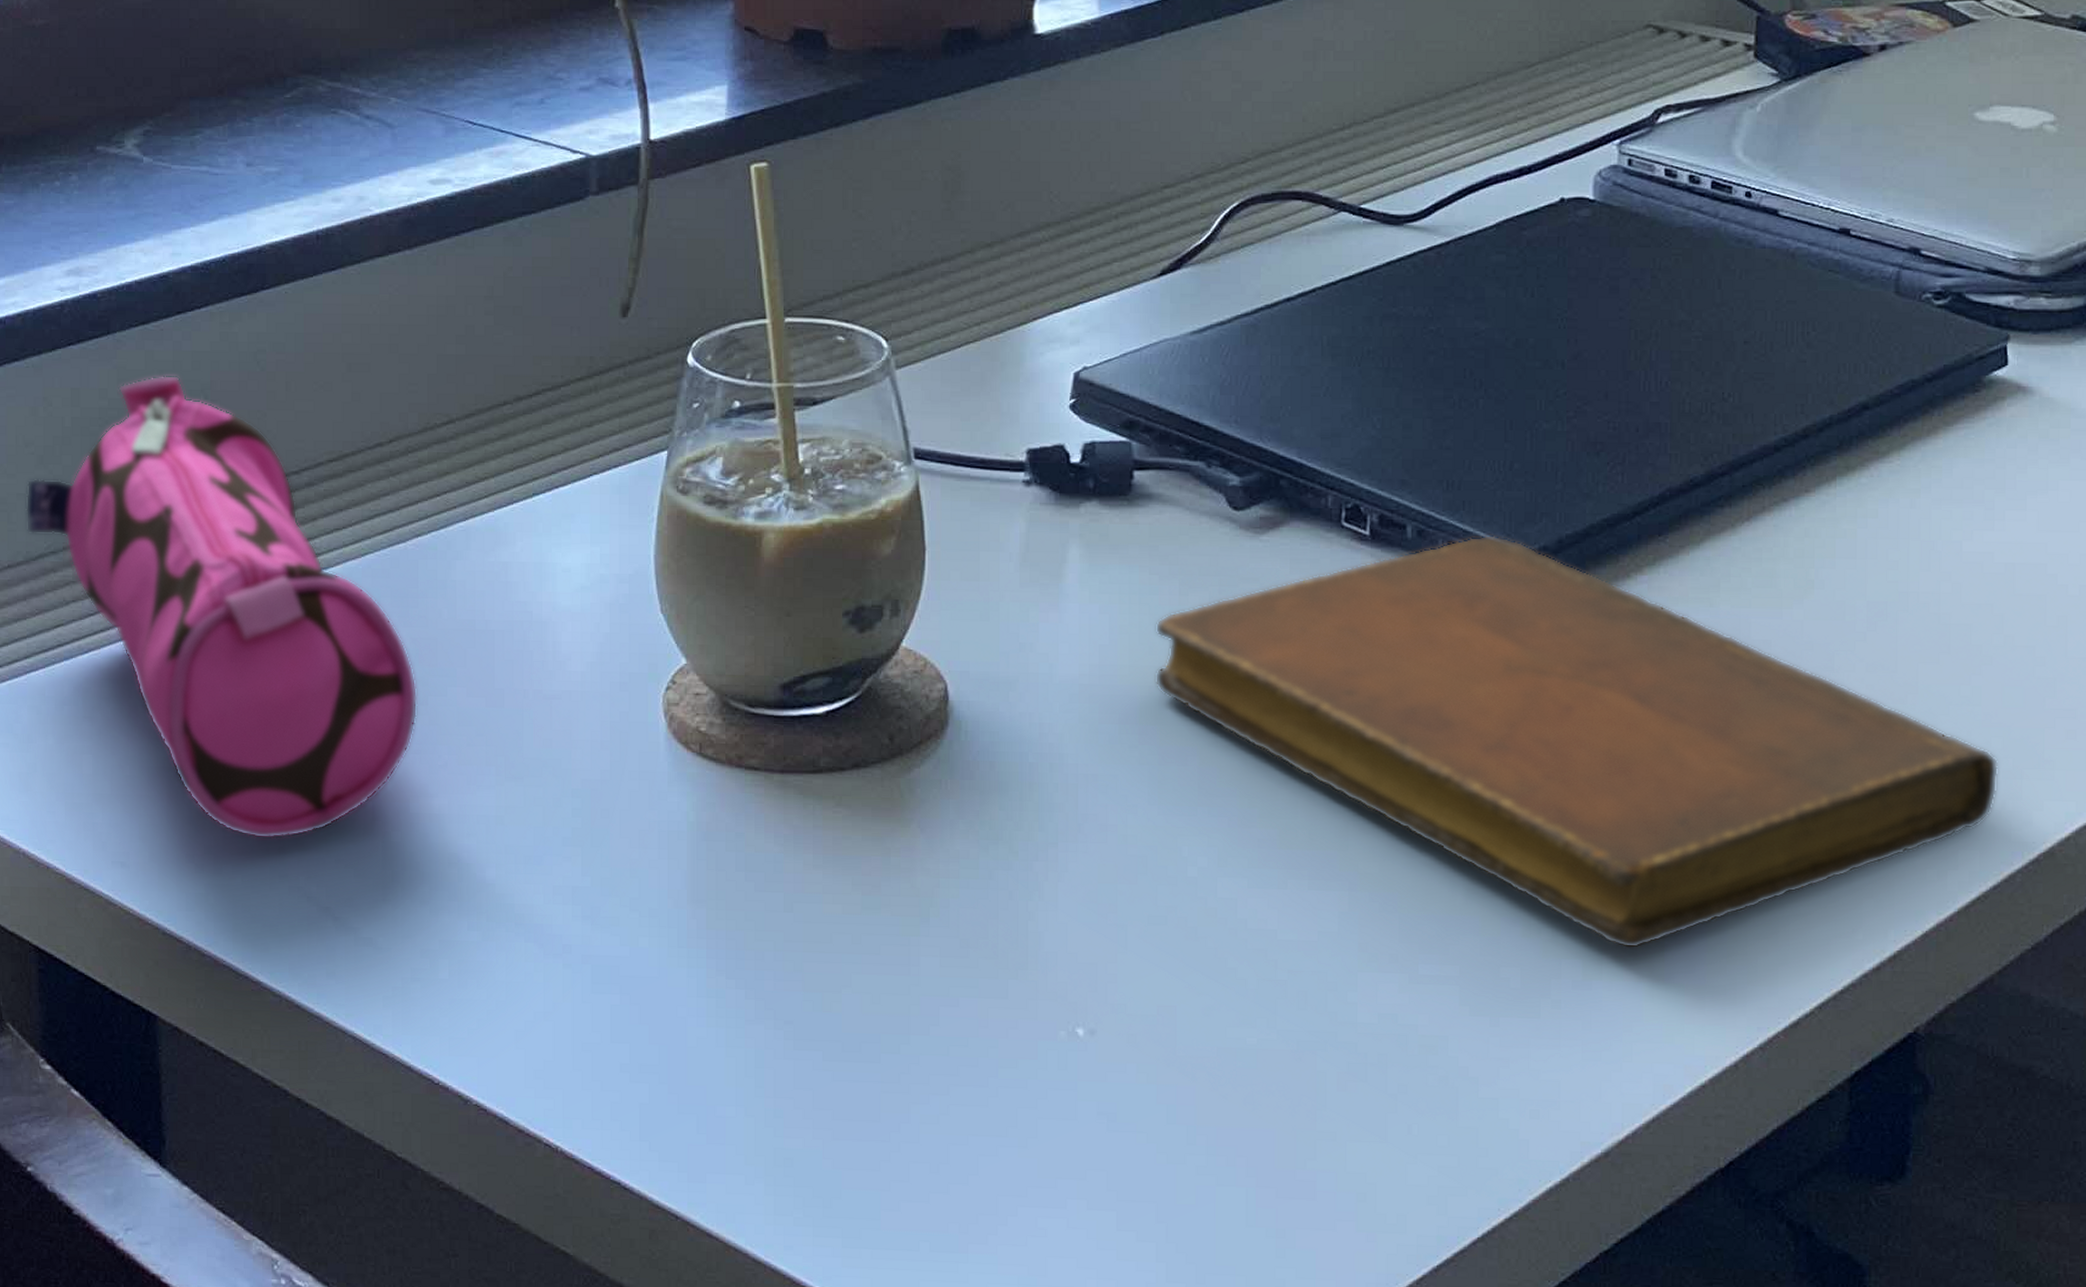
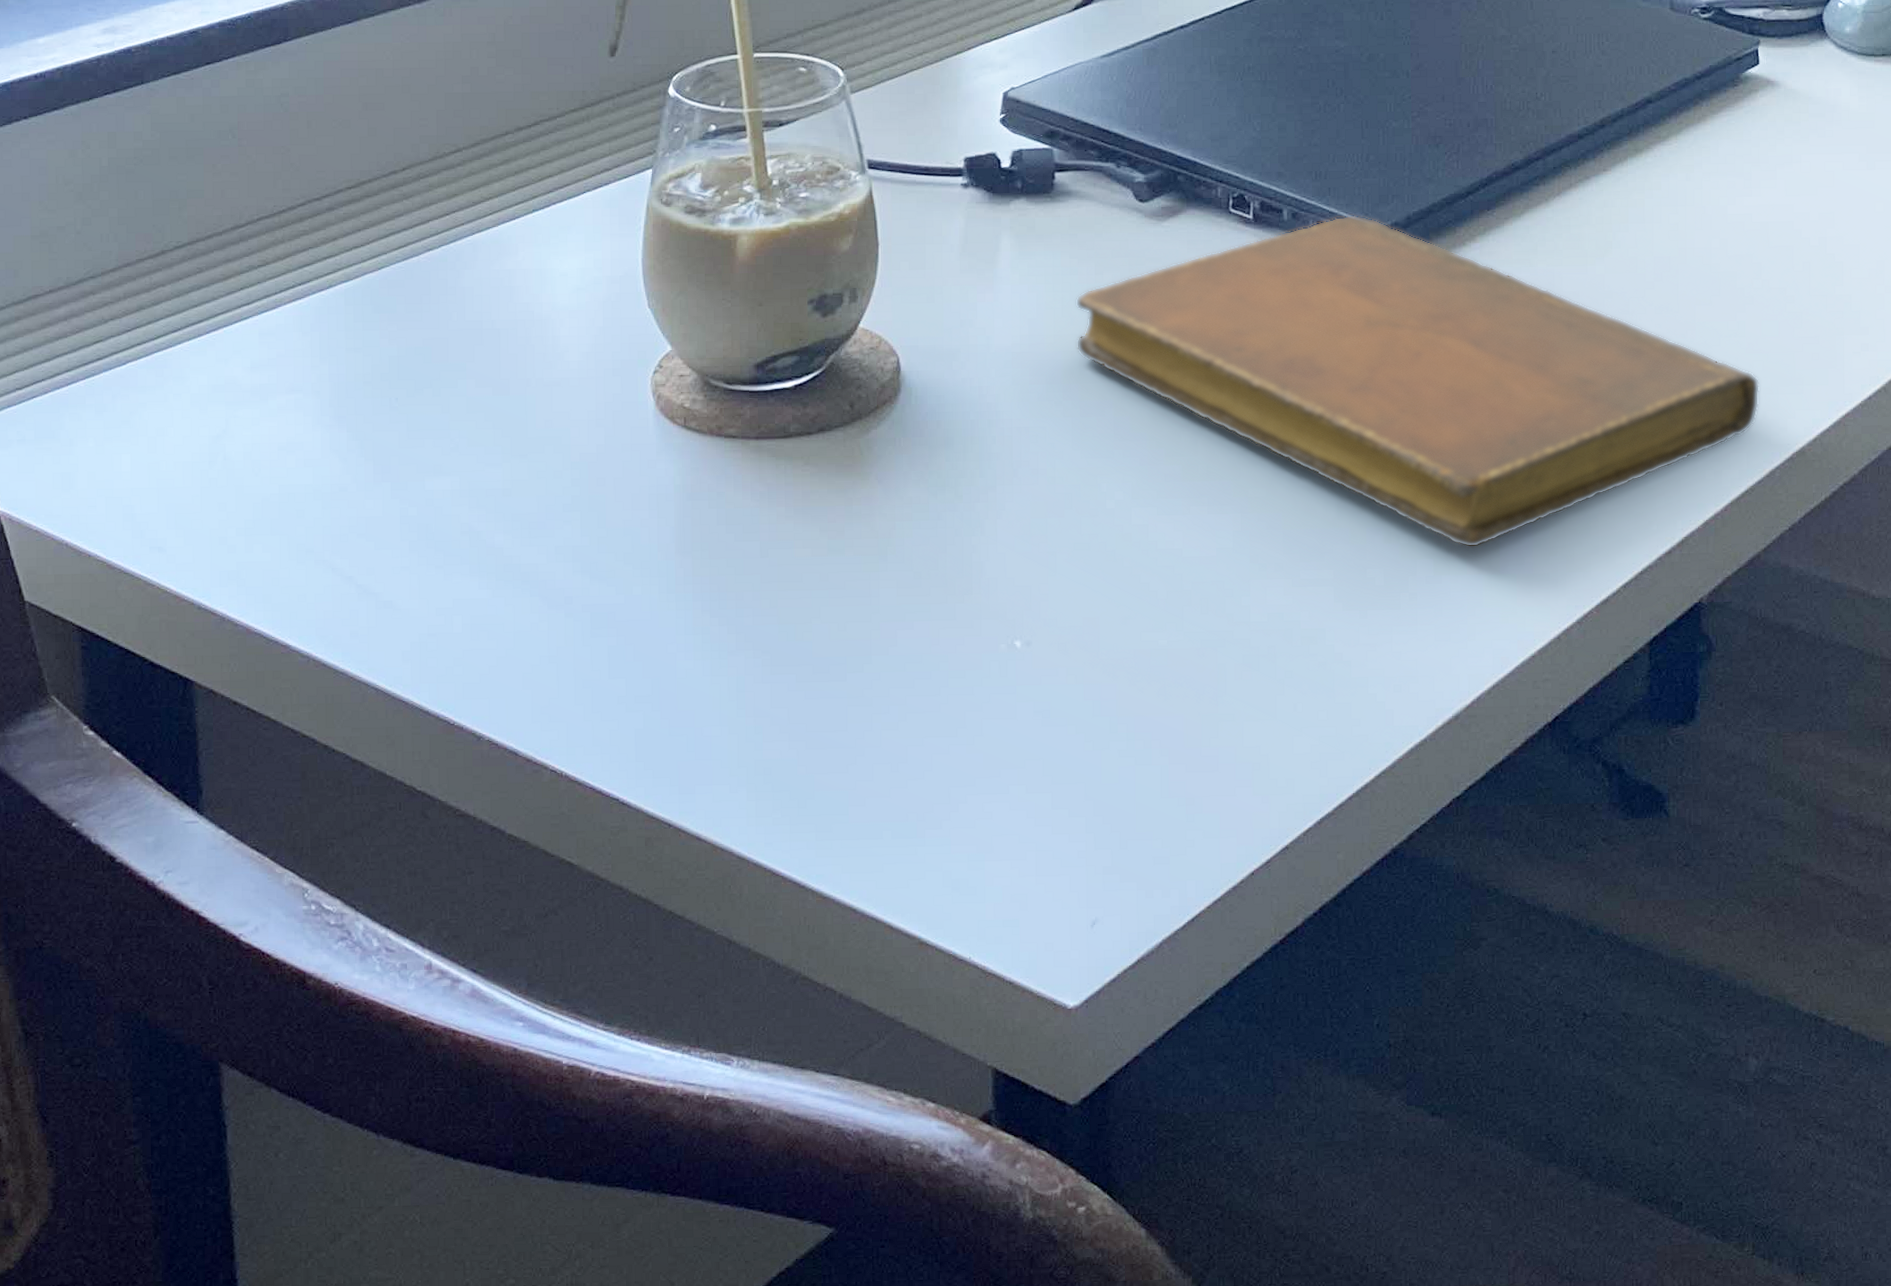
pencil case: present [25,375,418,840] -> none [65,118,431,521]

